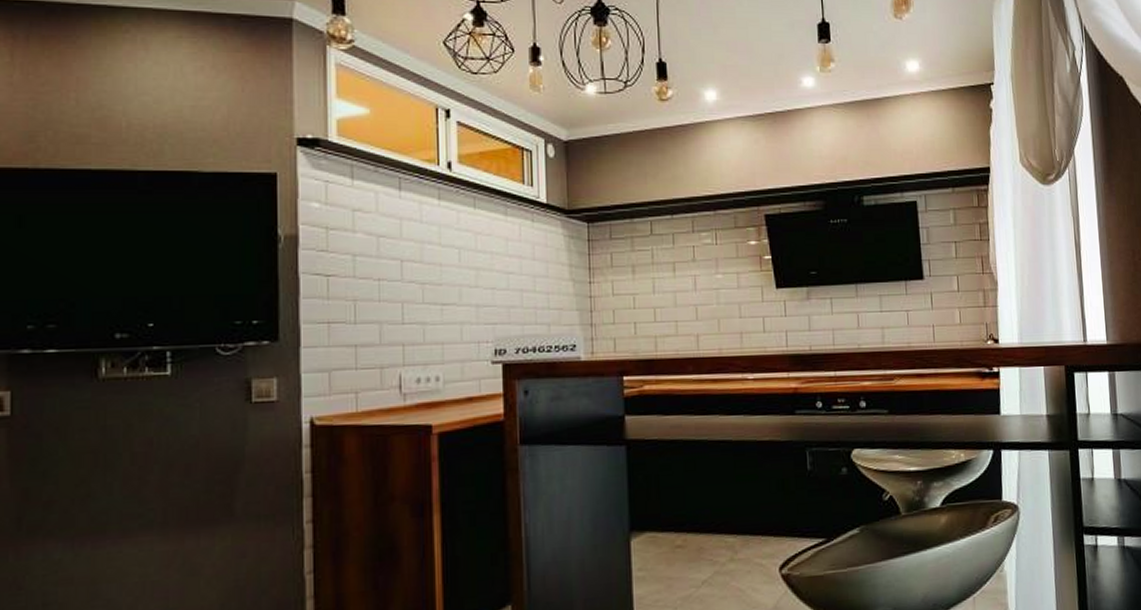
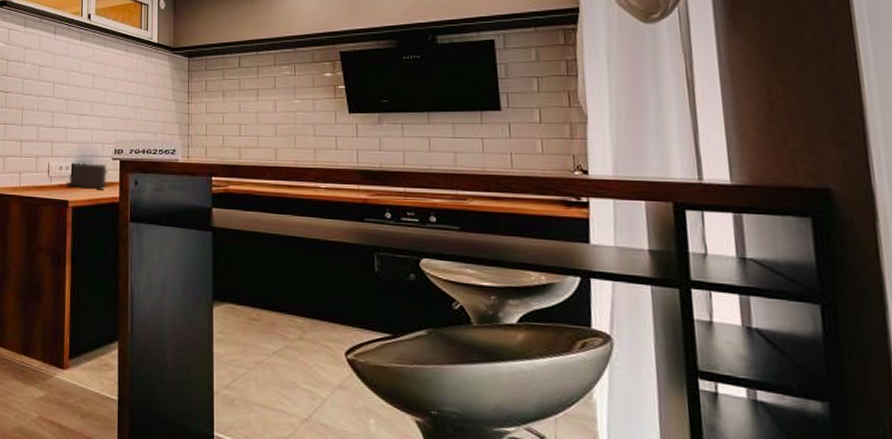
toaster: none [426,371,487,409] -> present [65,162,108,191]

